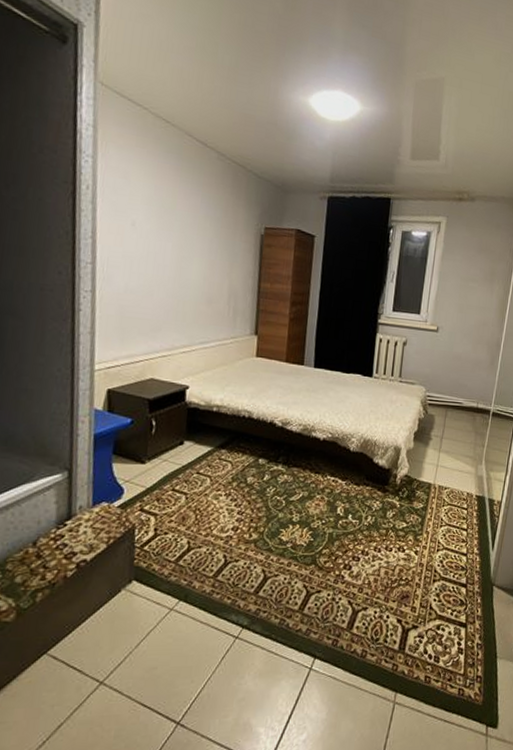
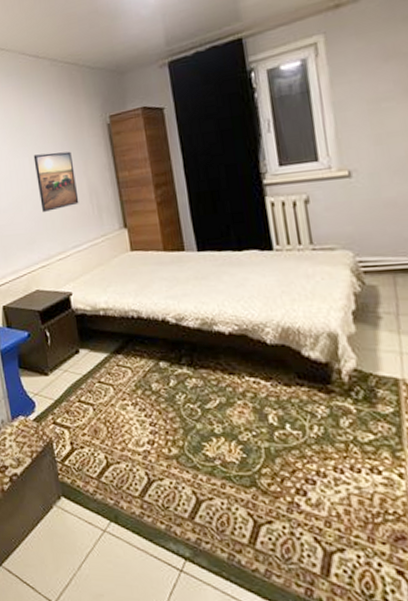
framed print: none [174,242,219,304] -> present [33,151,79,212]

